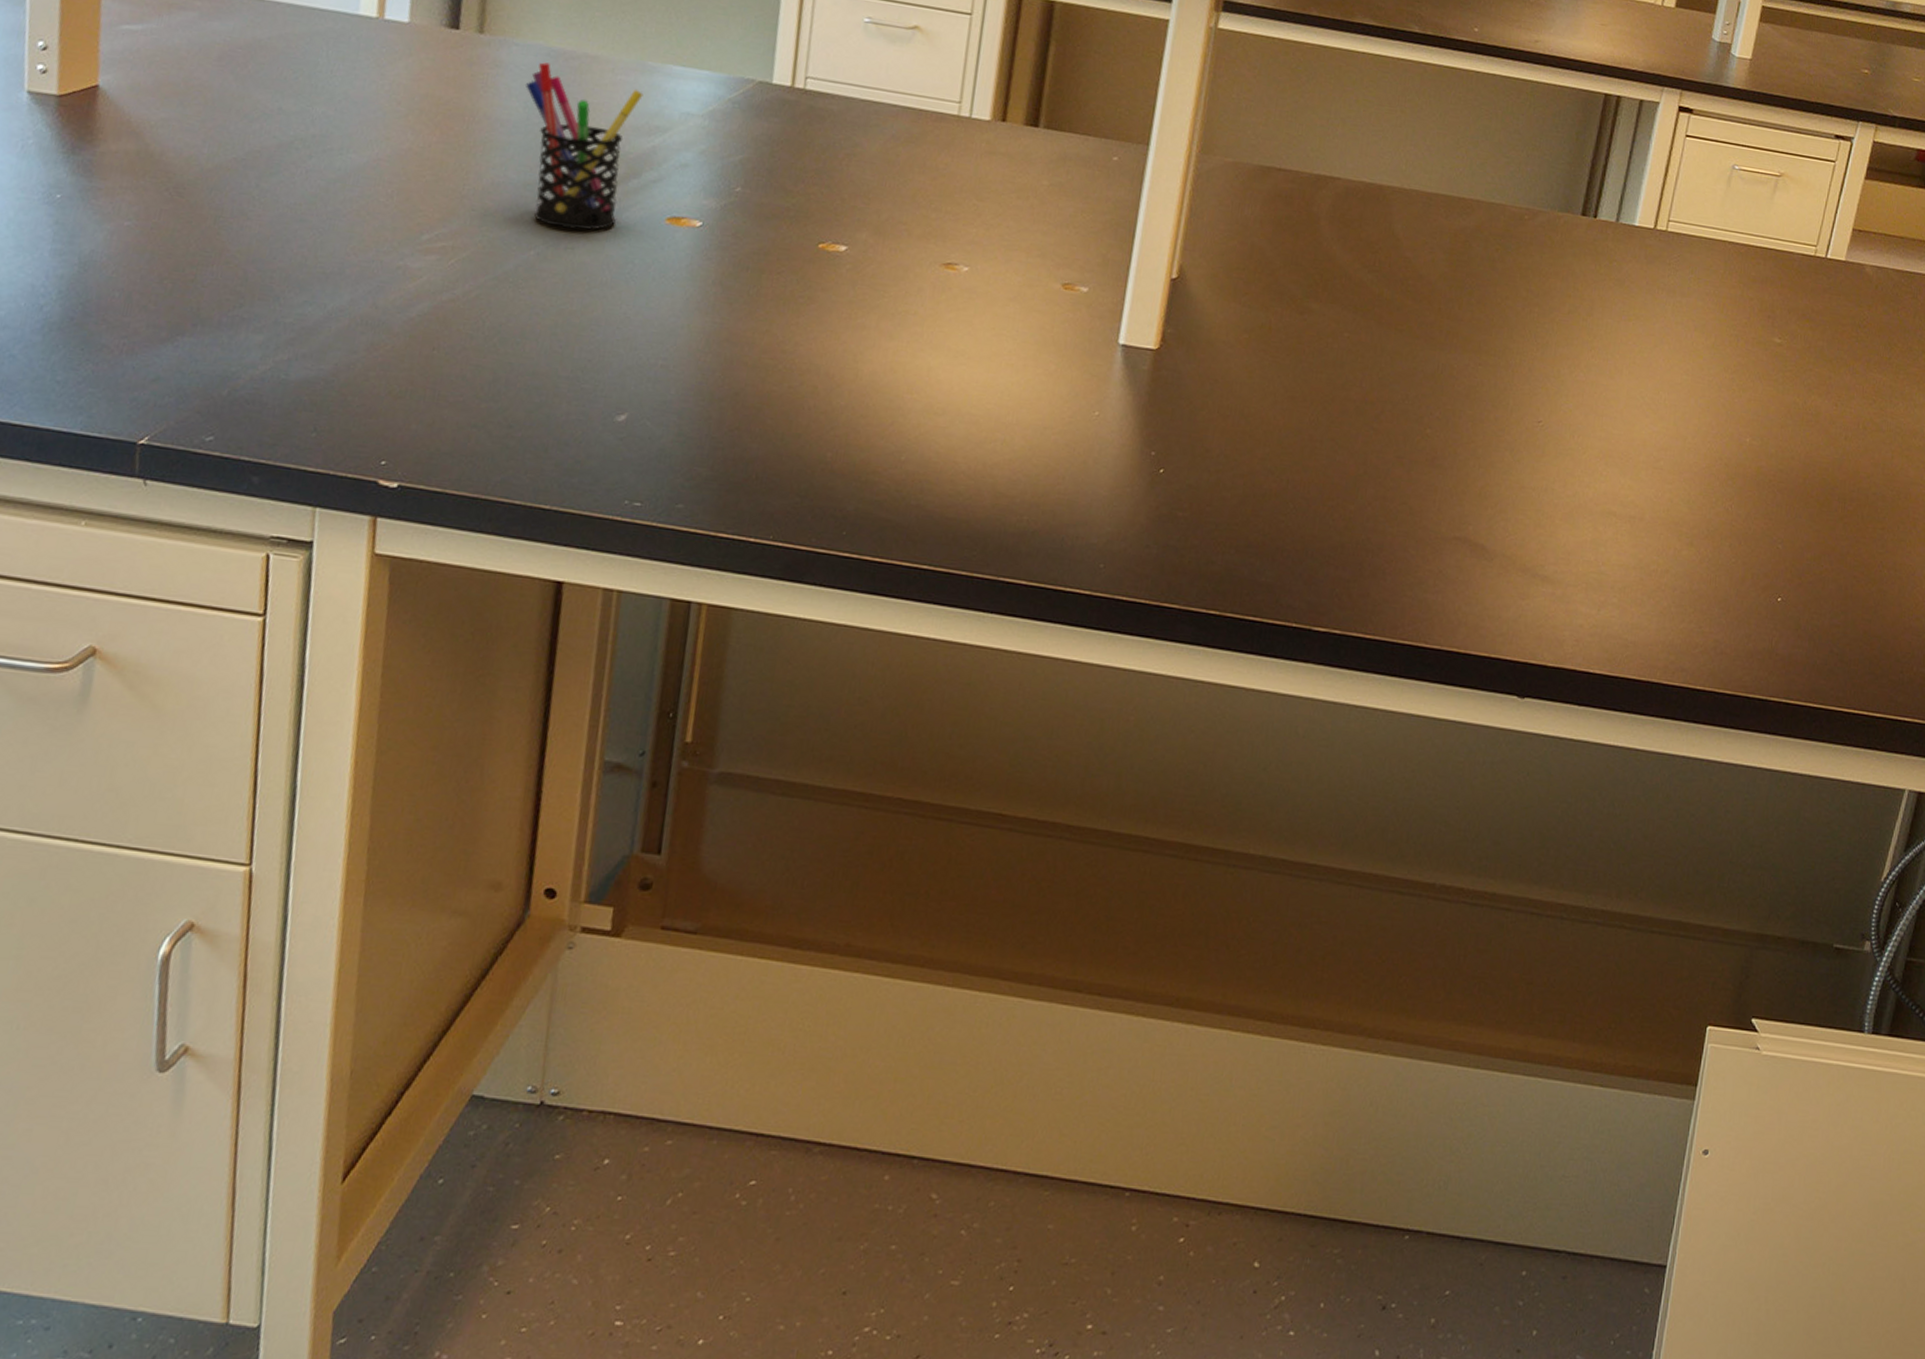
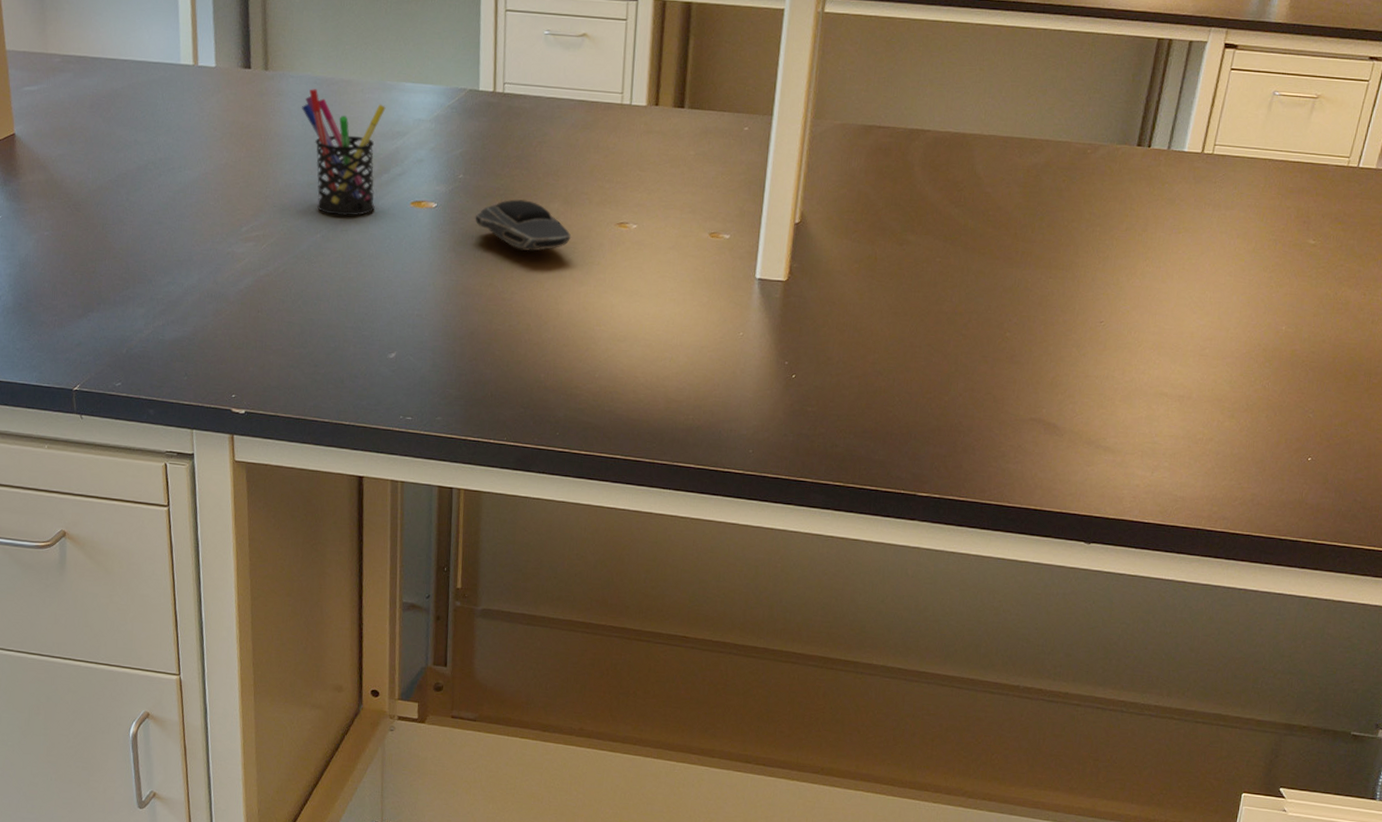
computer mouse: none [753,224,882,292] -> present [475,199,572,252]

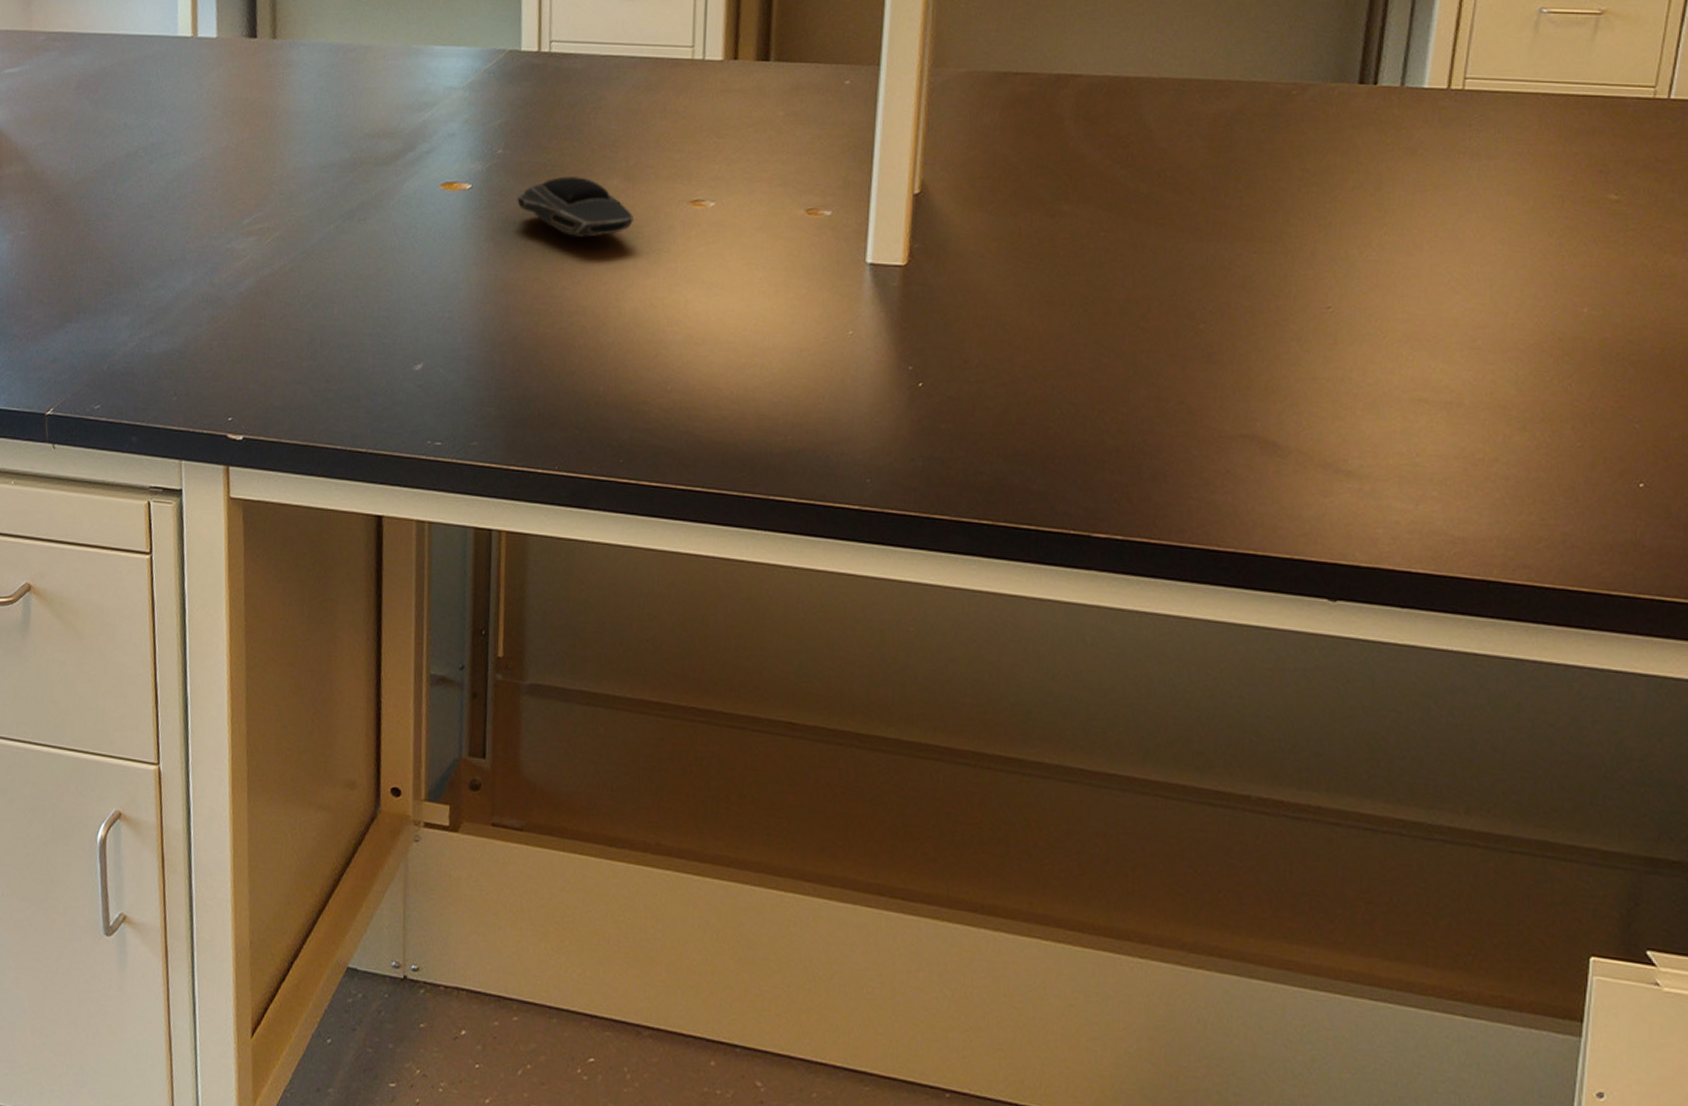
pen holder: present [301,89,386,216] -> none [313,57,412,202]

